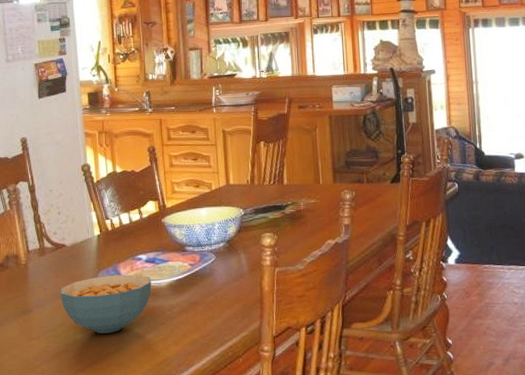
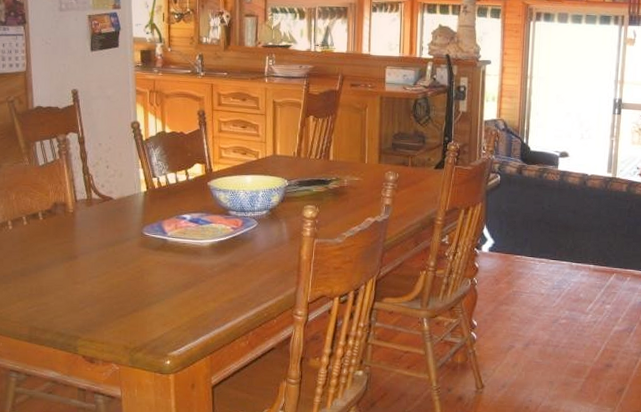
cereal bowl: present [60,274,152,334] -> none [105,231,194,285]

